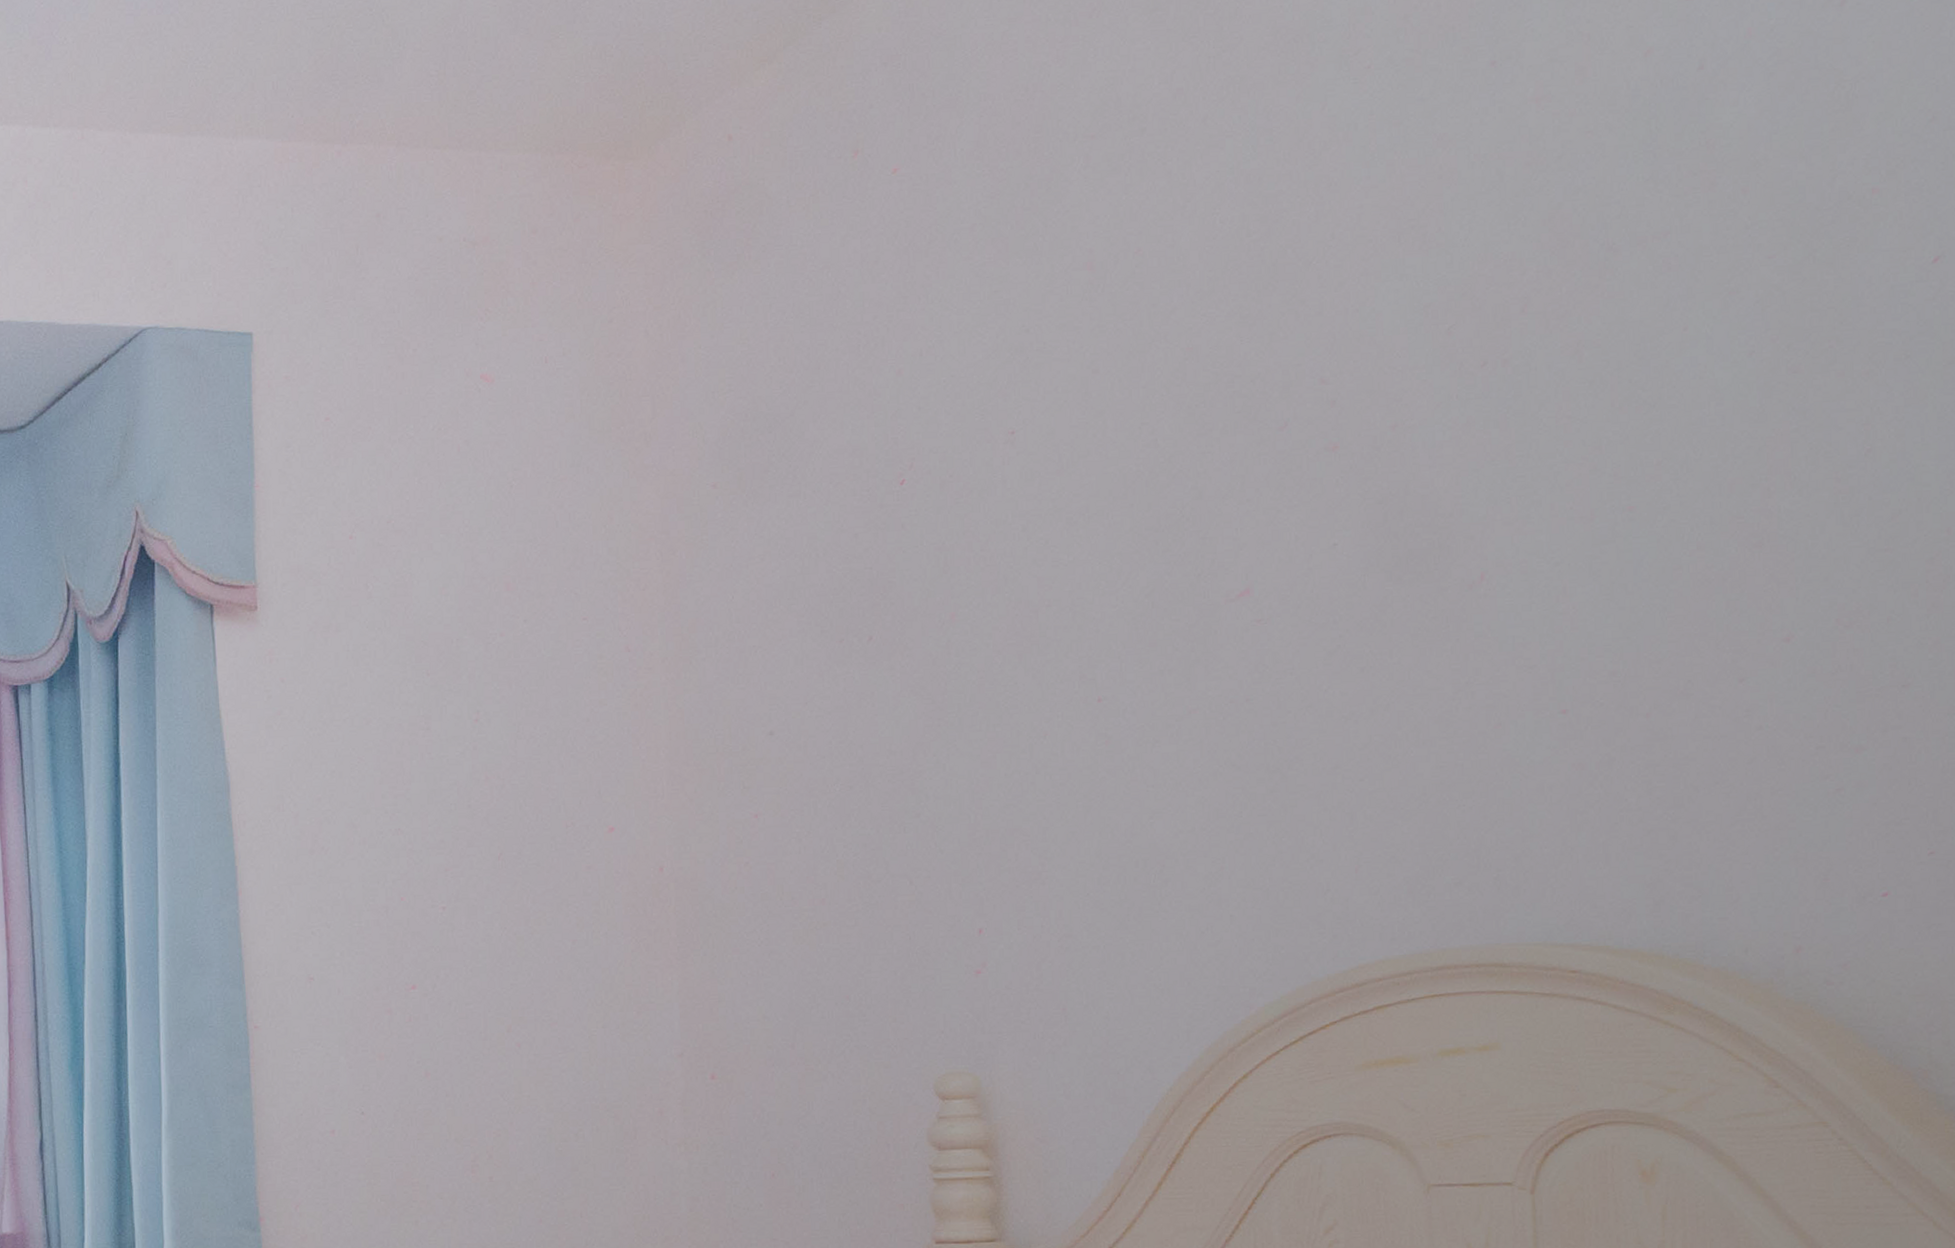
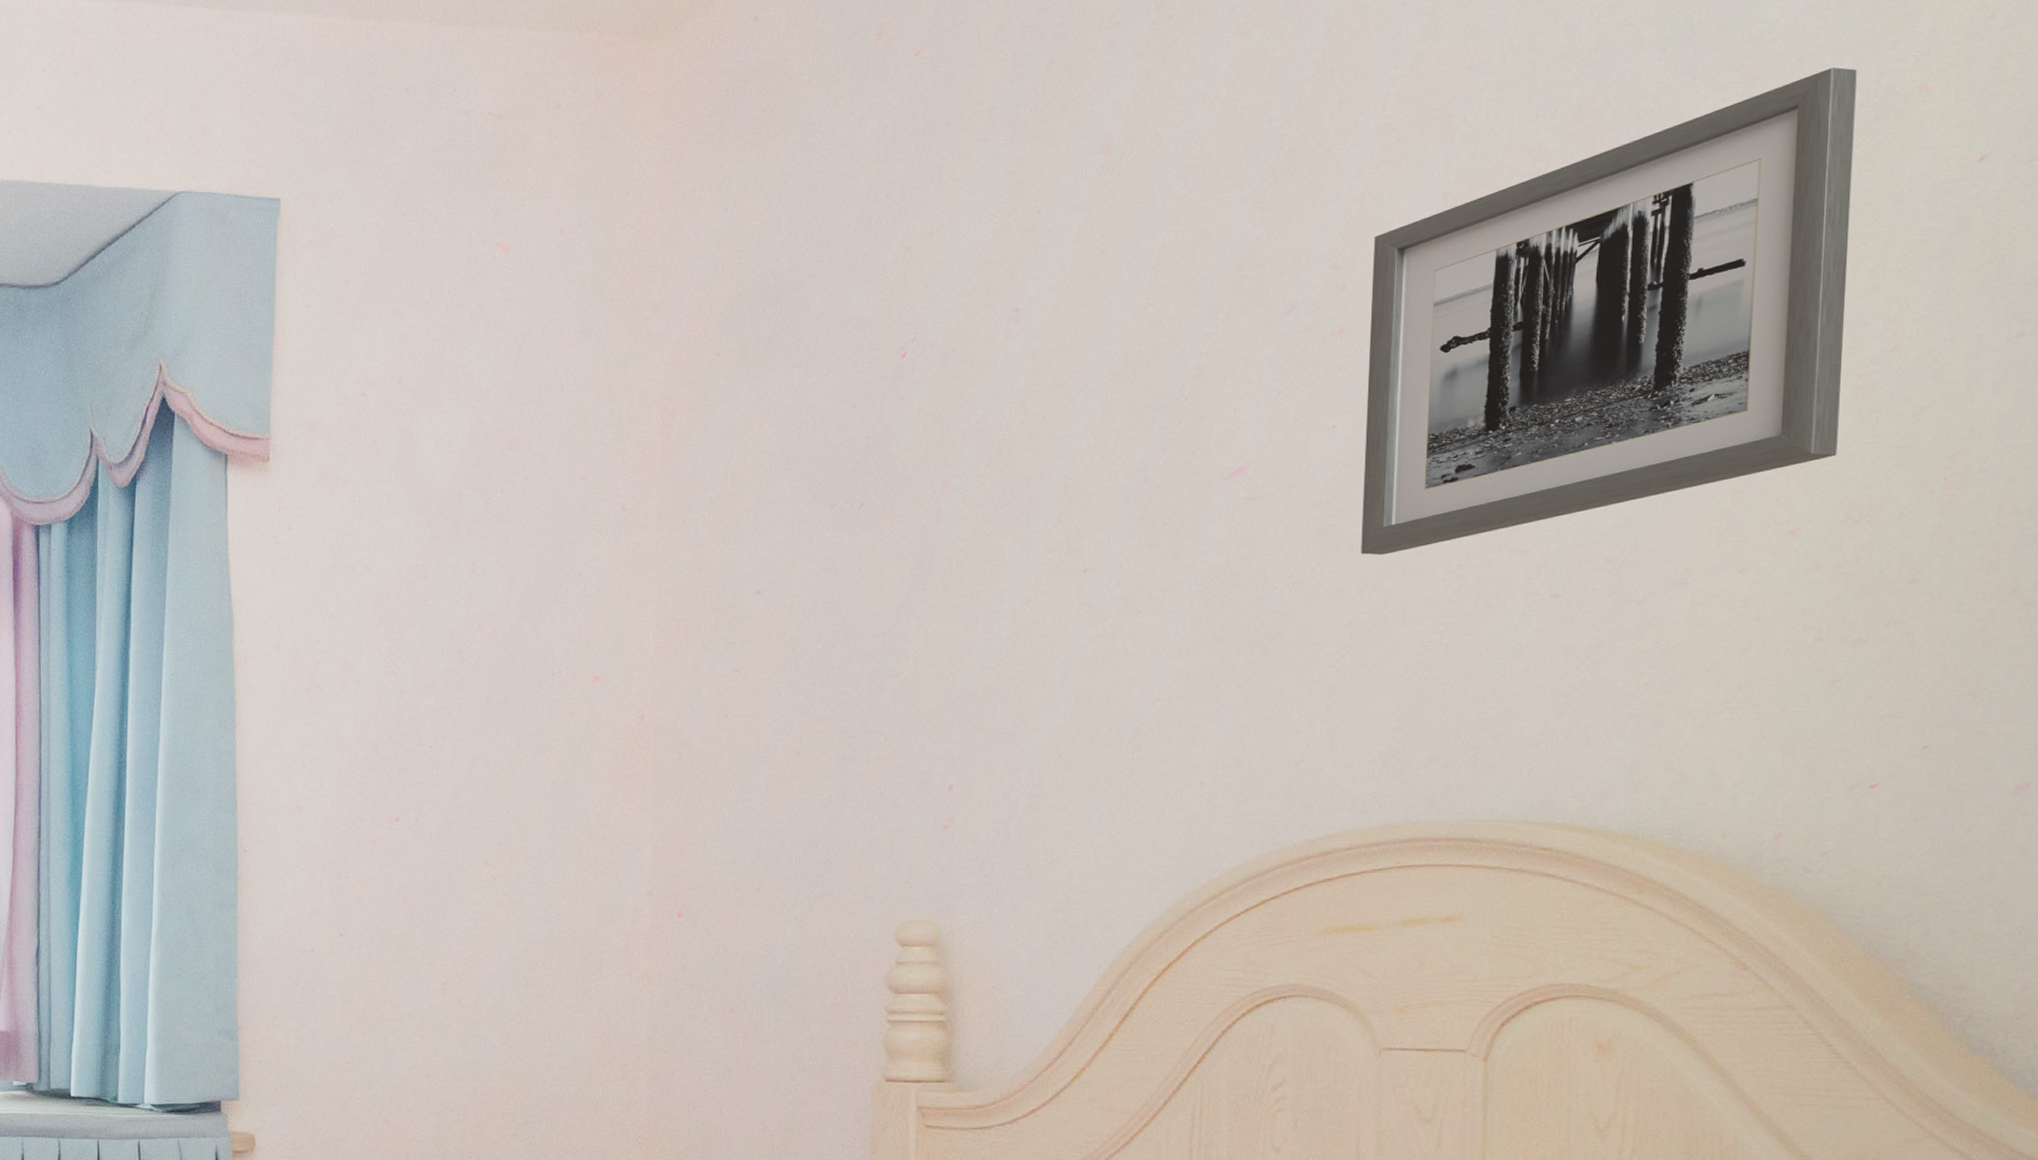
wall art: none [1360,171,1823,675] -> present [1361,67,1857,555]

